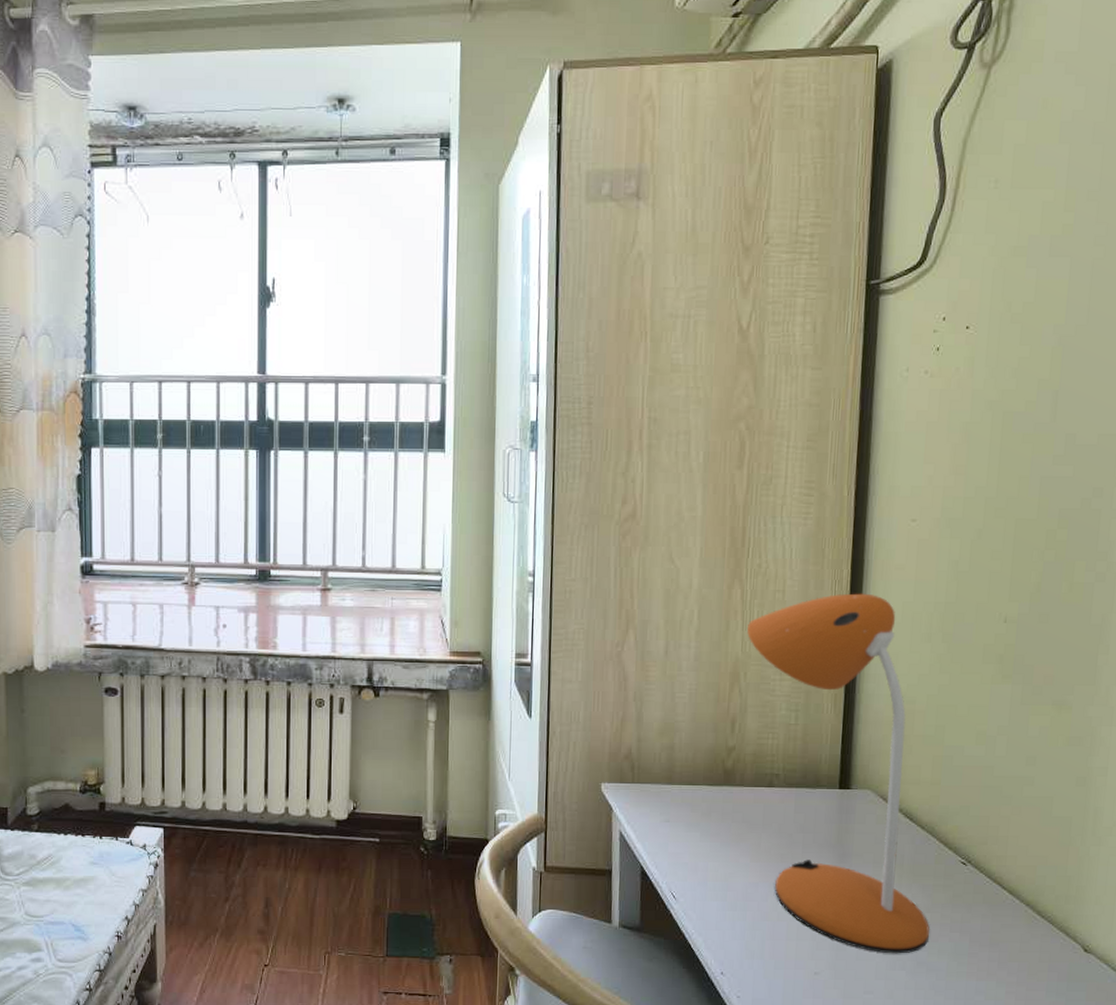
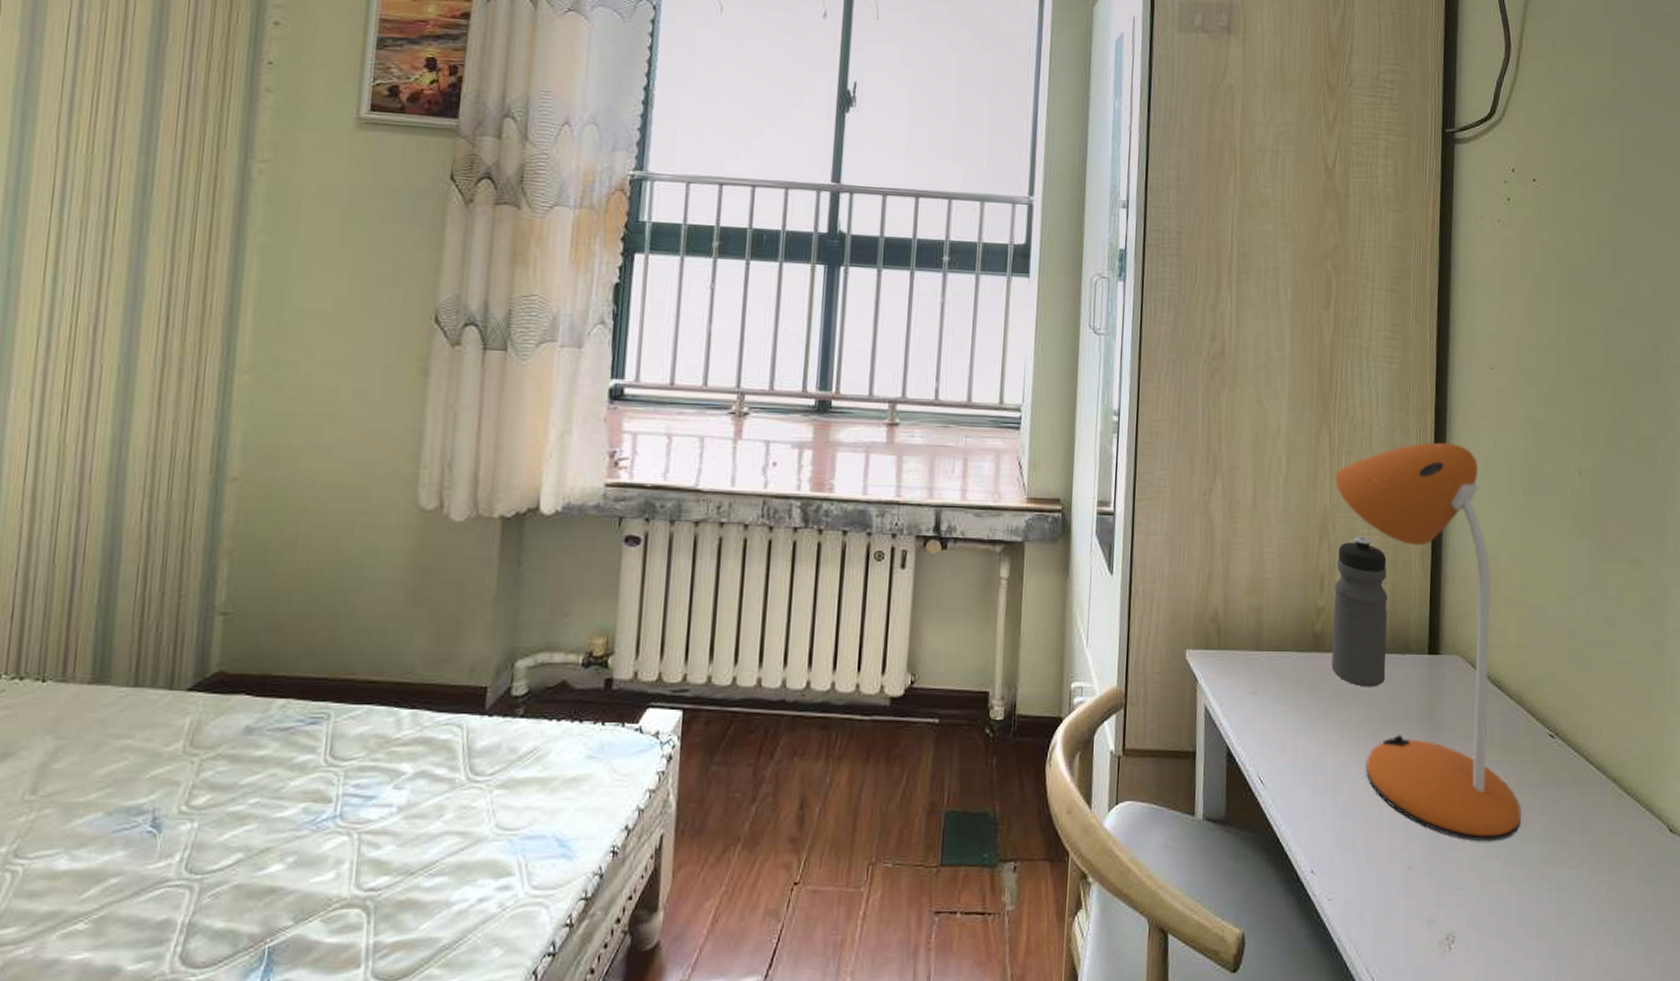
water bottle: none [742,683,799,817] -> present [1331,537,1388,687]

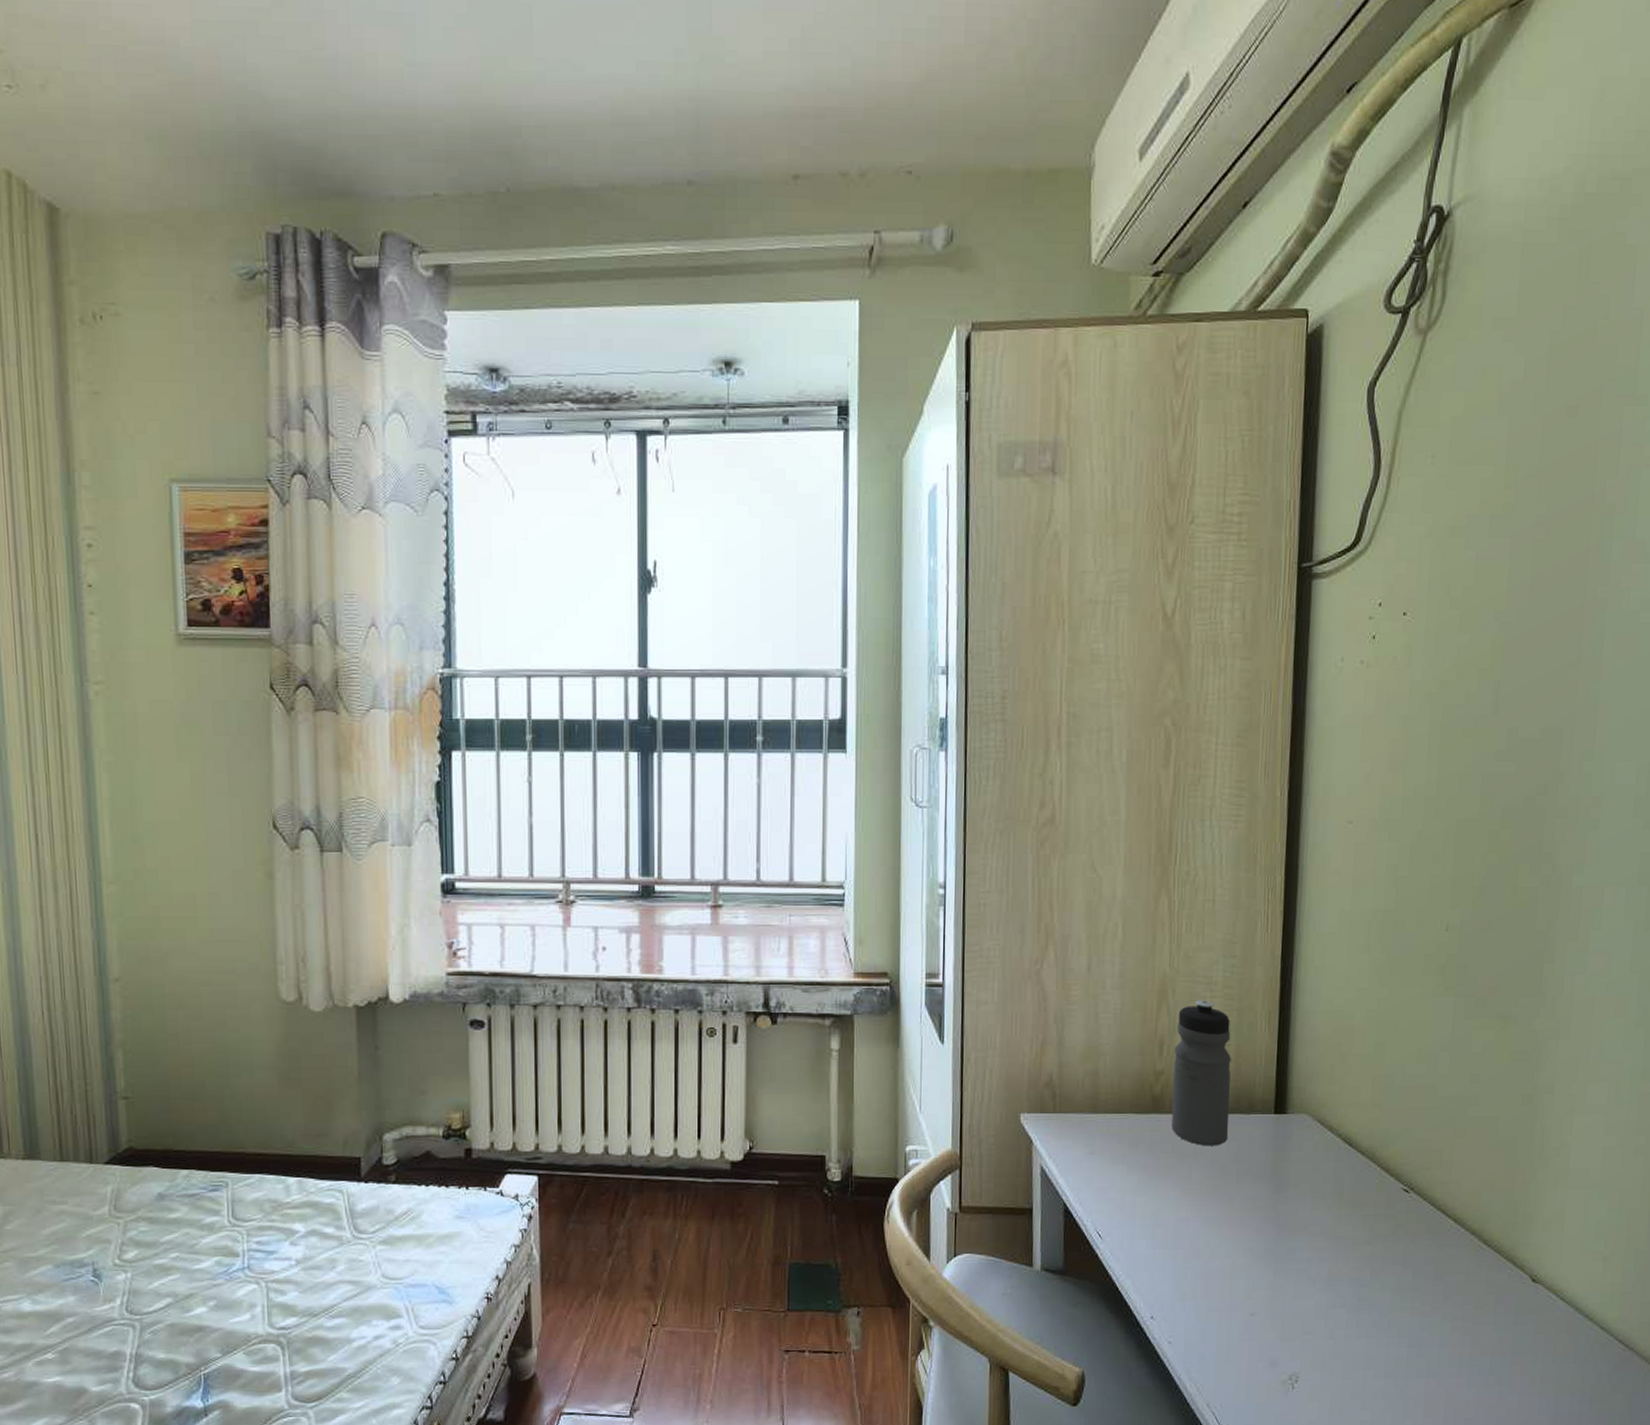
desk lamp: present [1336,442,1521,842] -> none [1175,901,1371,1291]

